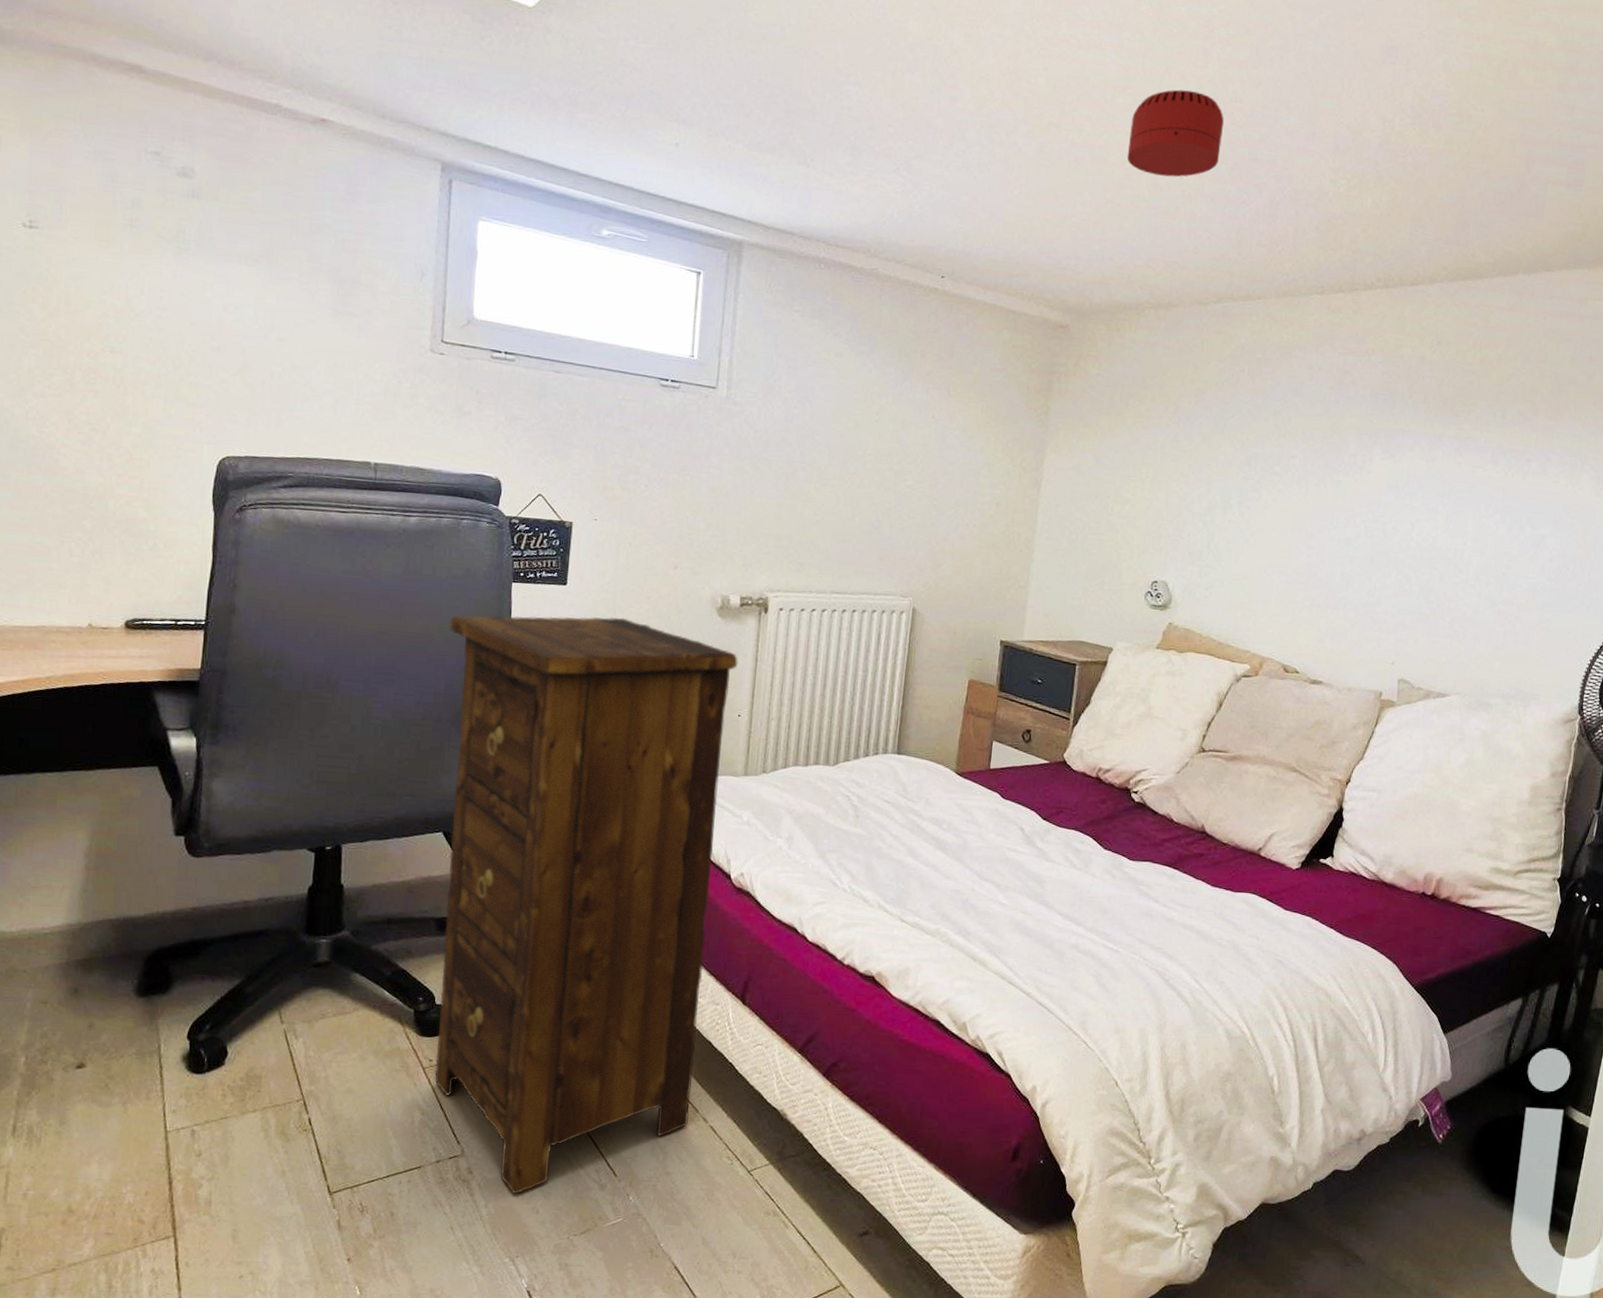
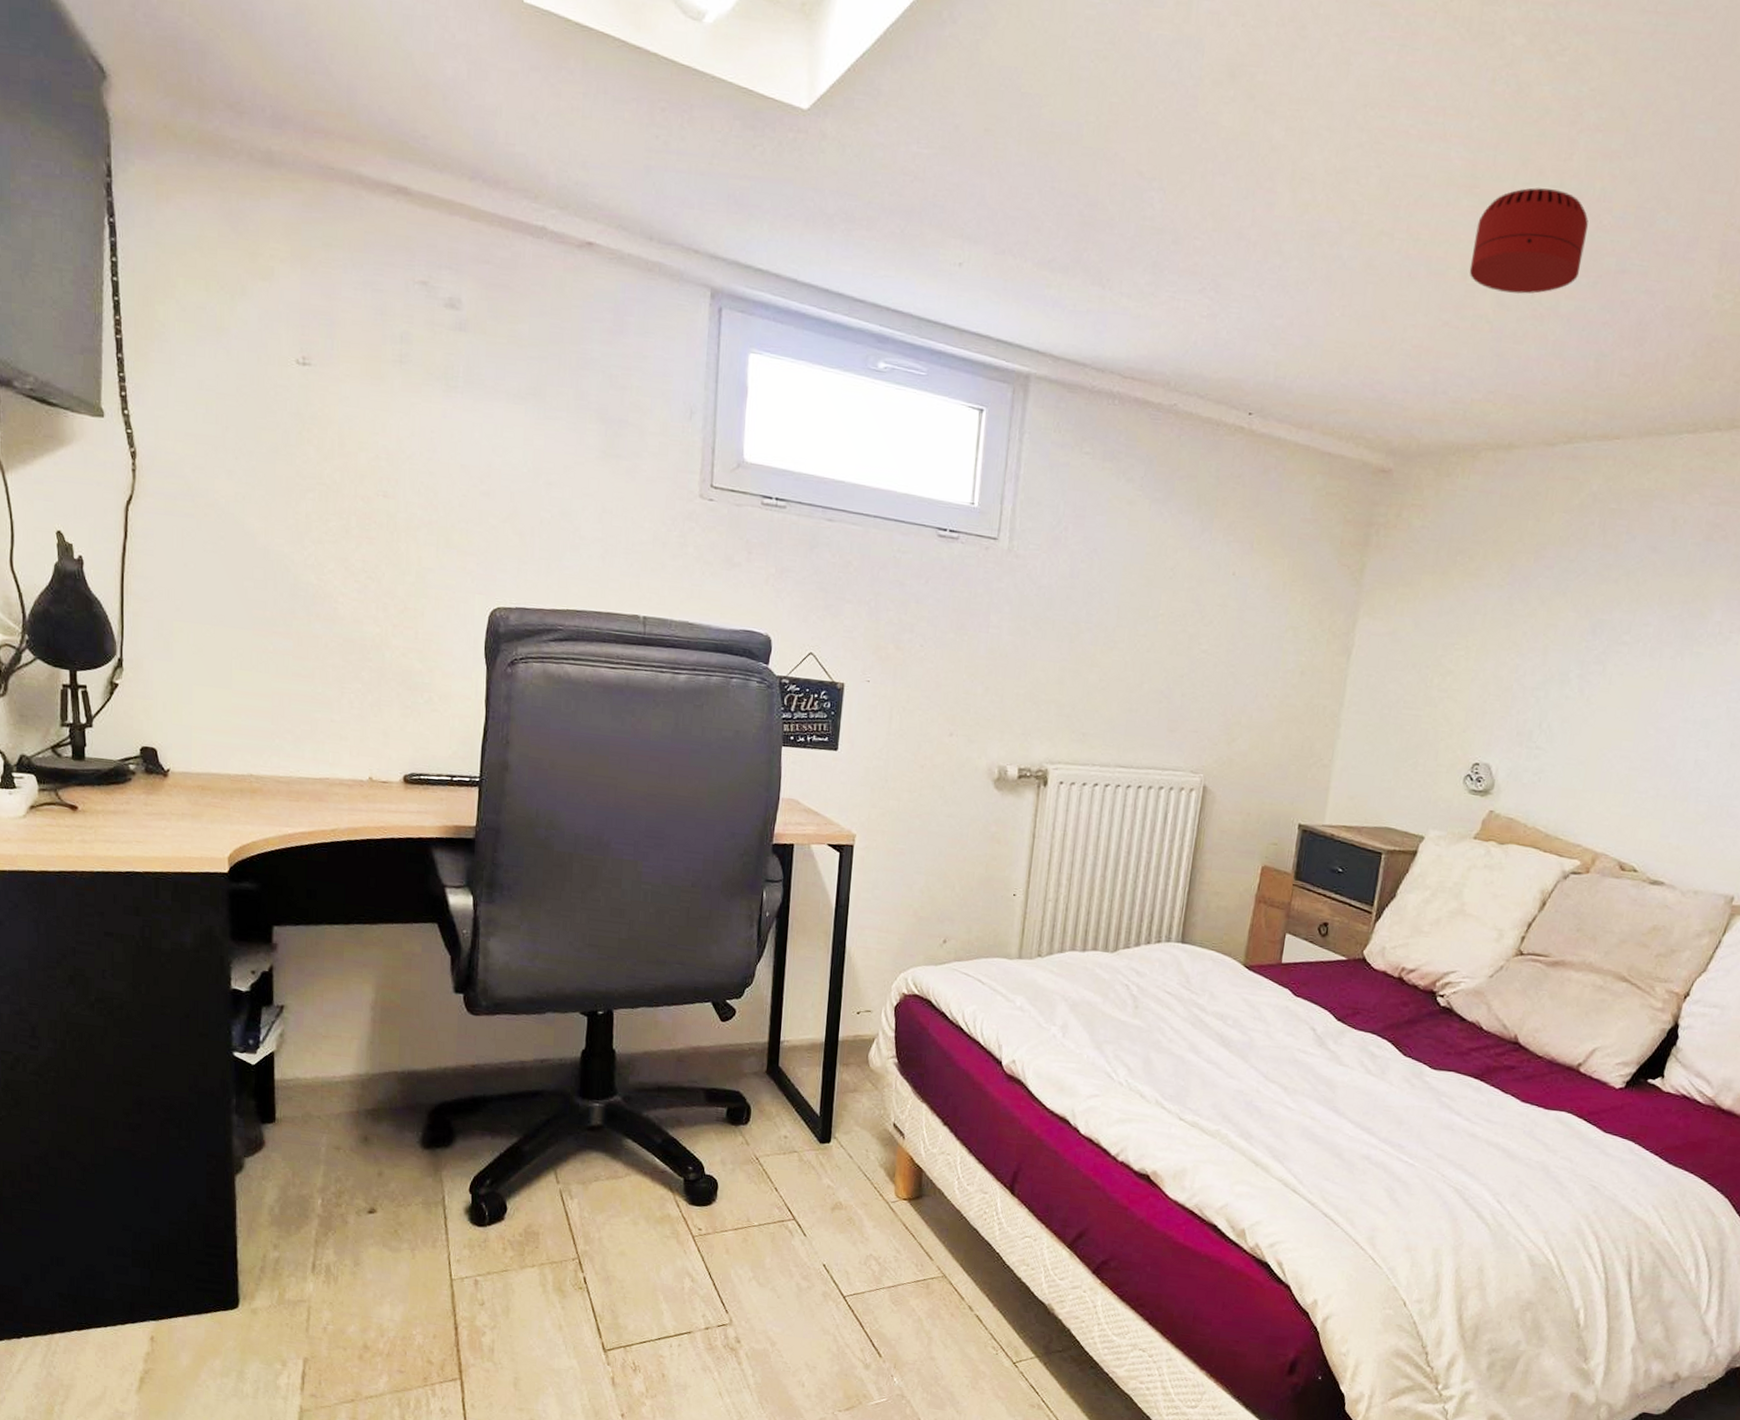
cabinet: present [434,616,738,1195] -> none [703,780,1015,1367]

